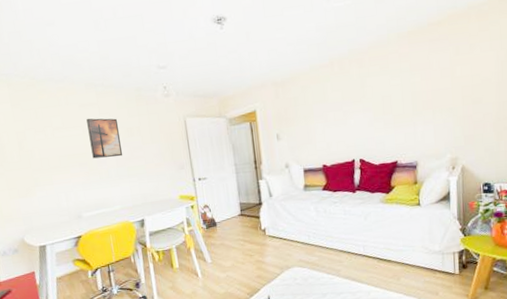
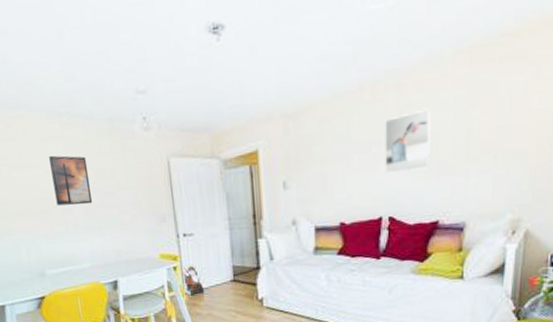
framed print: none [351,77,387,127] -> present [385,108,431,174]

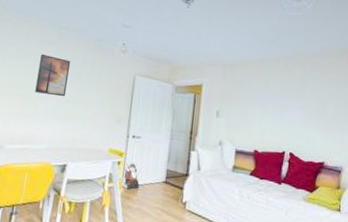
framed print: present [385,108,431,174] -> none [289,82,322,123]

